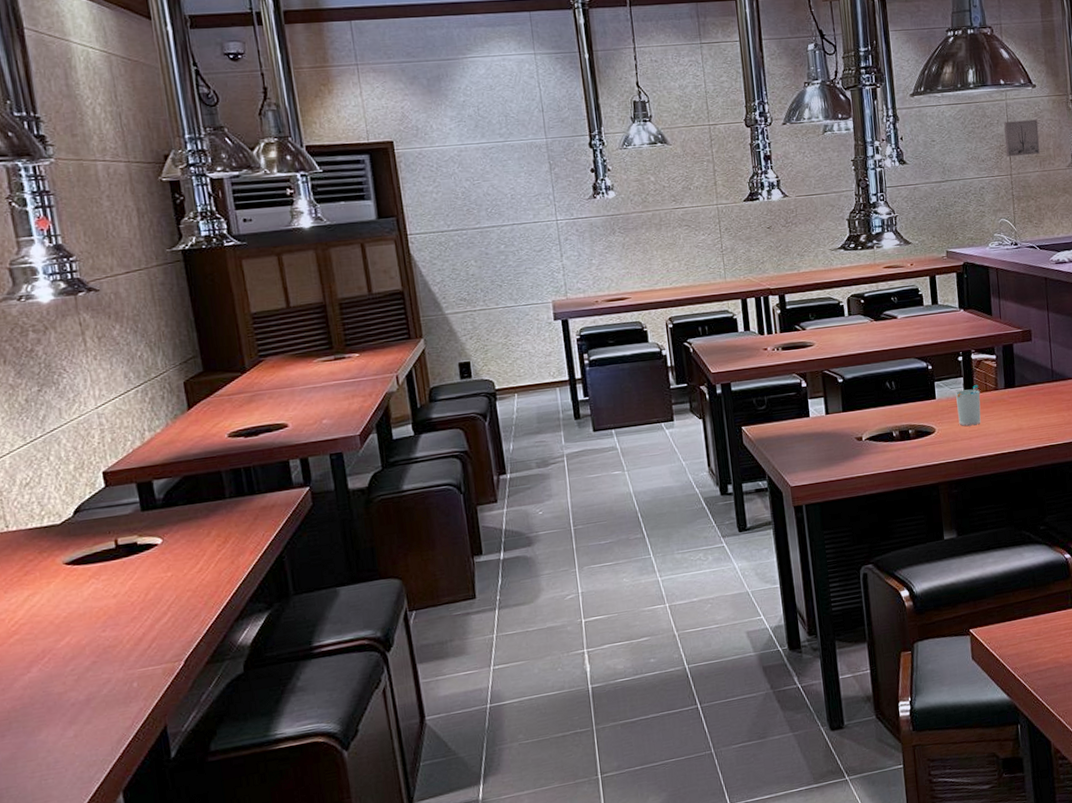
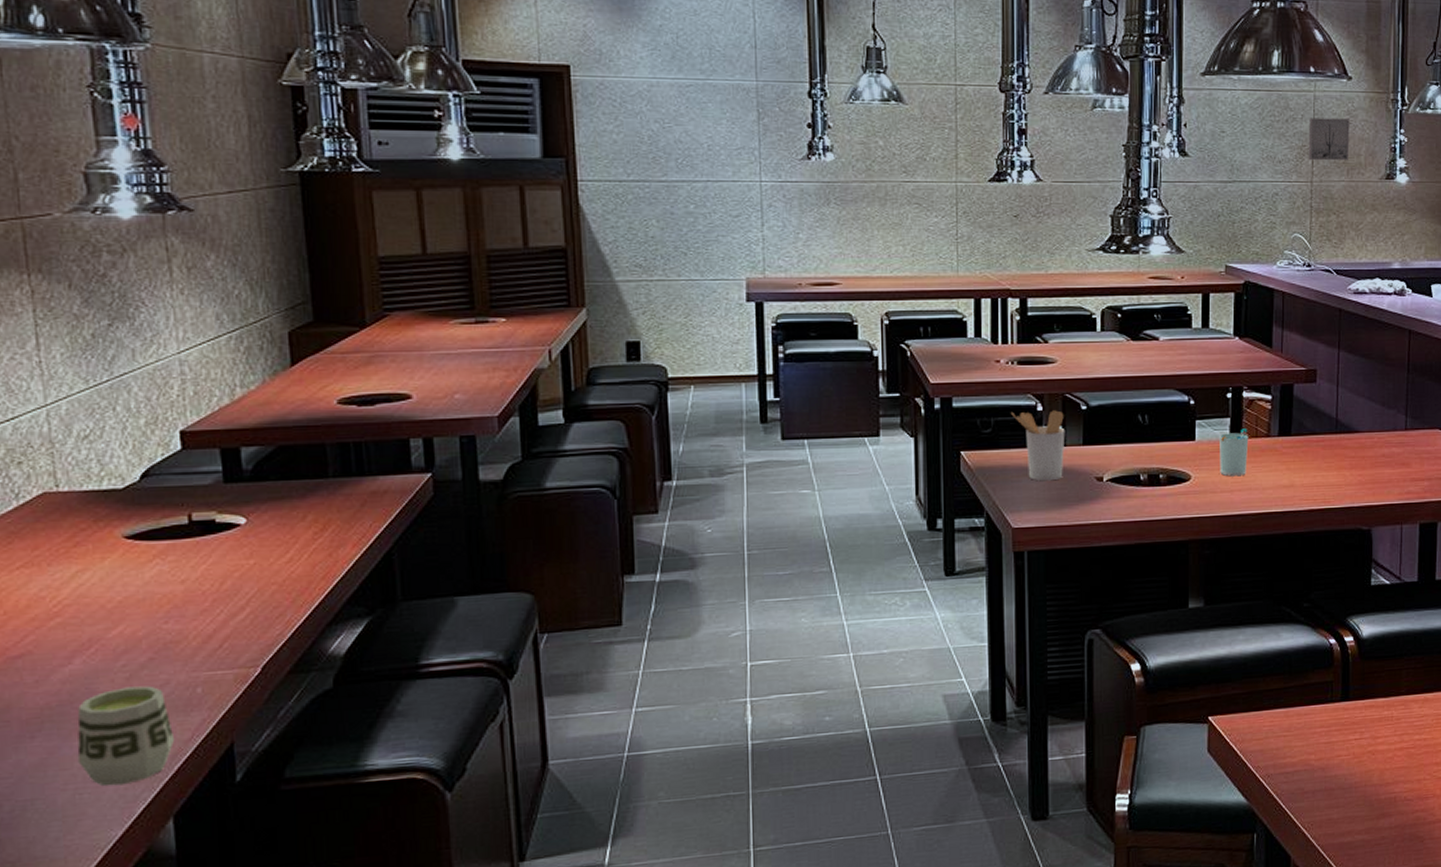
cup: none [38,684,119,772] -> present [77,685,176,787]
utensil holder: none [781,385,829,445] -> present [1011,410,1065,481]

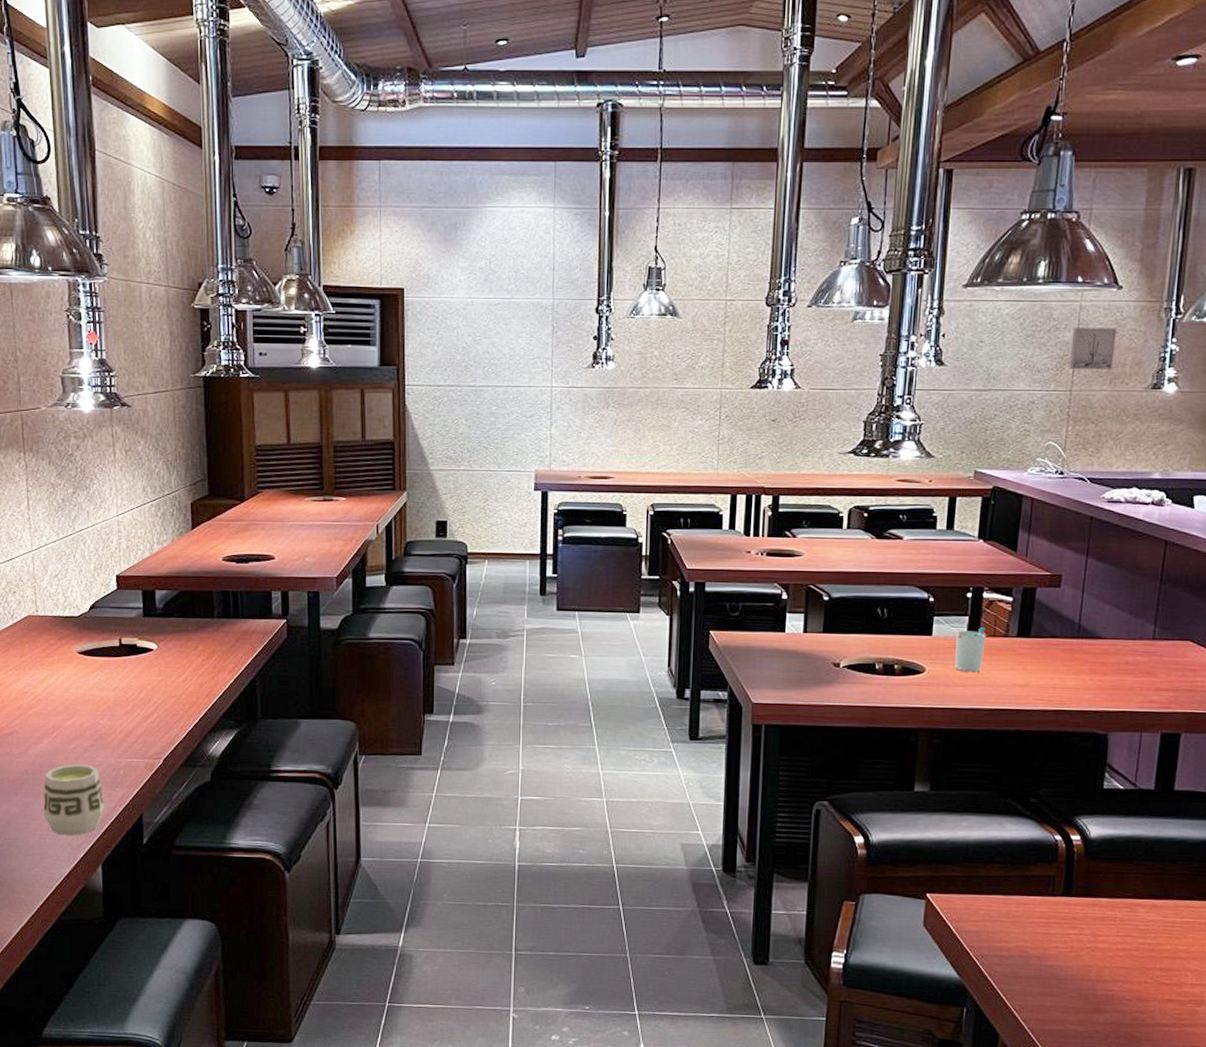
utensil holder: present [1011,410,1065,481] -> none [758,599,807,663]

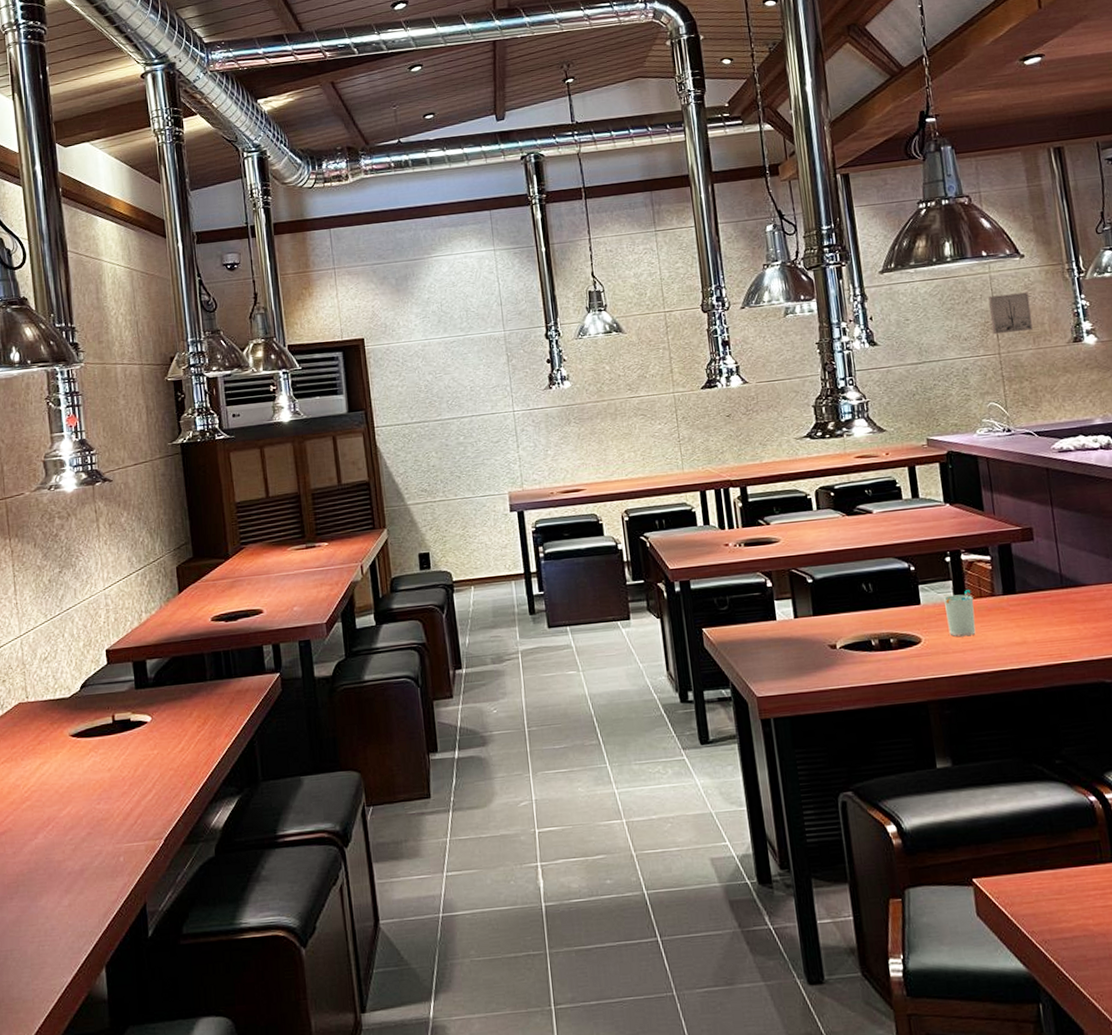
cup: present [43,764,105,836] -> none [40,855,106,940]

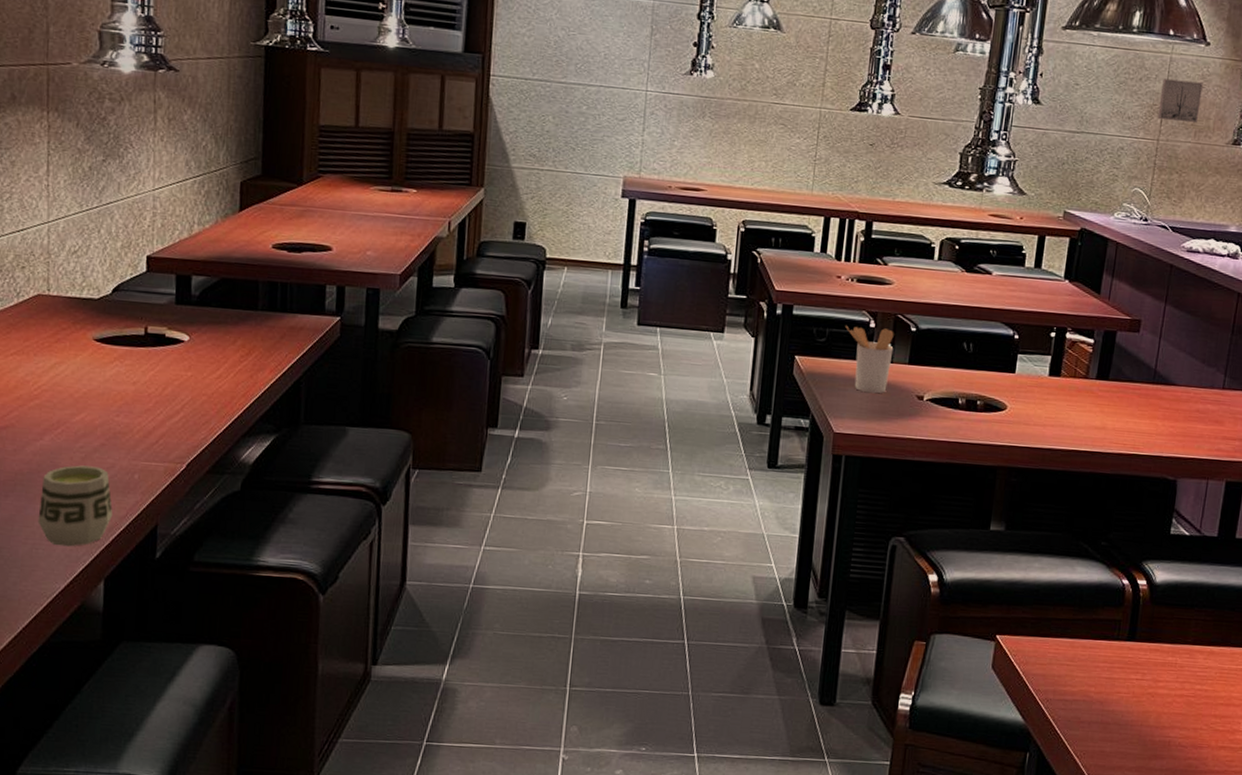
cup: none [40,855,106,940] -> present [38,465,113,547]
utensil holder: none [744,585,798,652] -> present [846,326,894,394]
cup: present [944,589,976,637] -> none [1035,367,1067,413]

